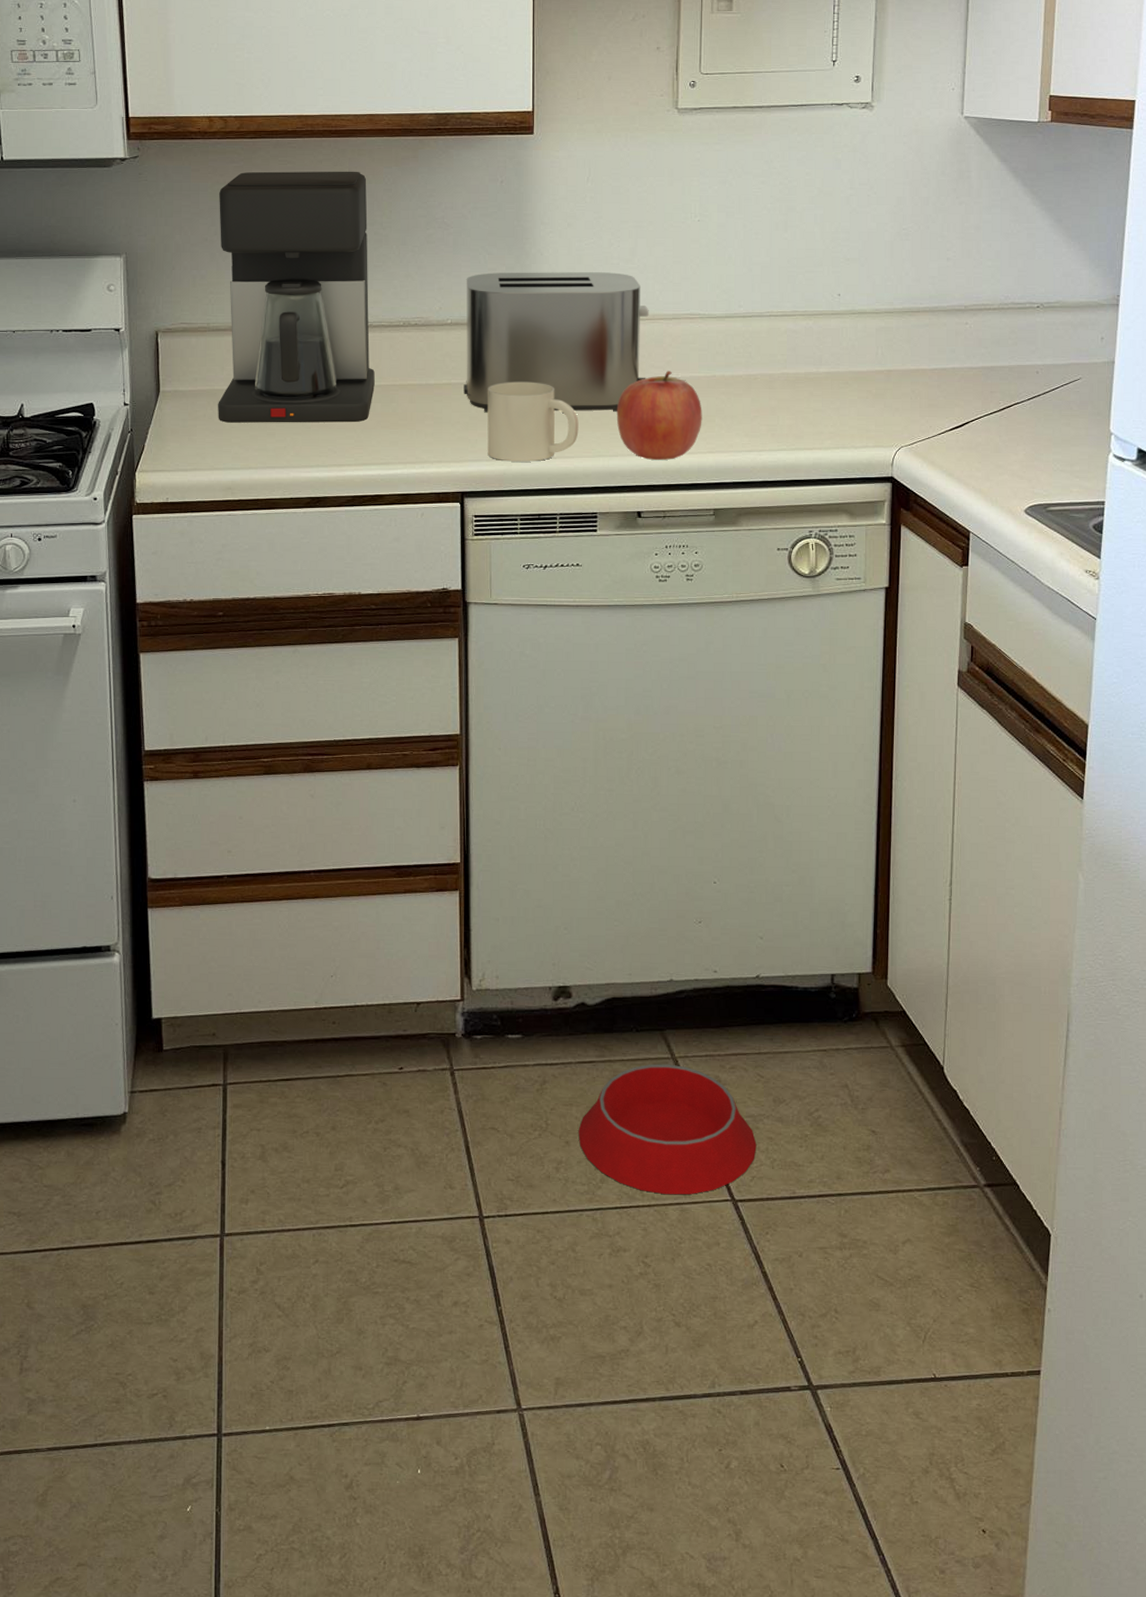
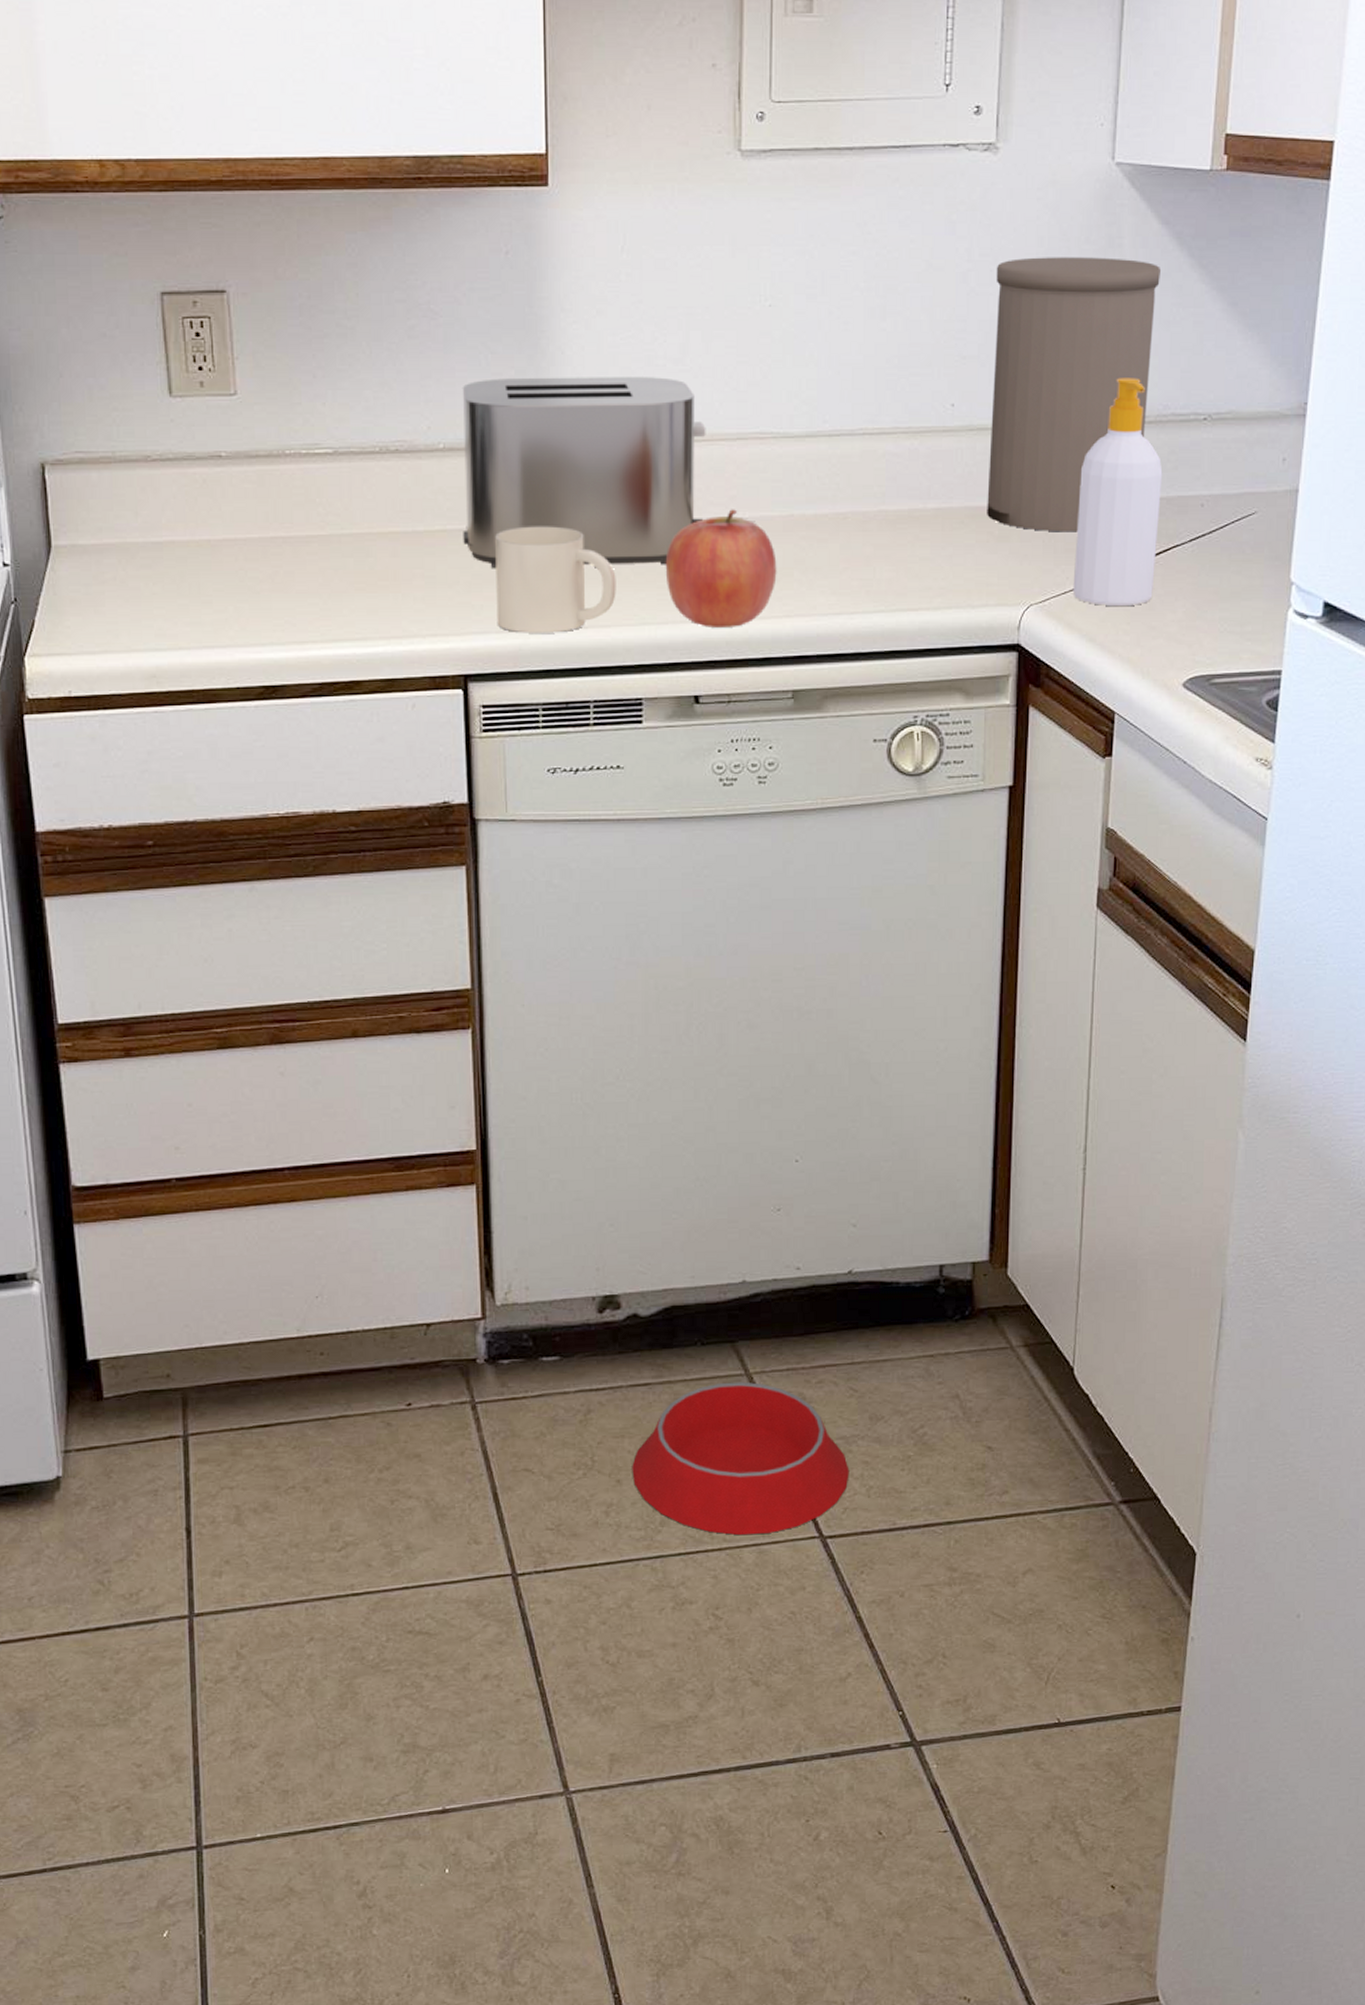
coffee maker: present [218,171,375,423] -> none [119,237,344,588]
canister: none [866,186,1000,392] -> present [987,257,1160,532]
soap bottle: none [935,275,1005,450] -> present [1072,378,1163,607]

